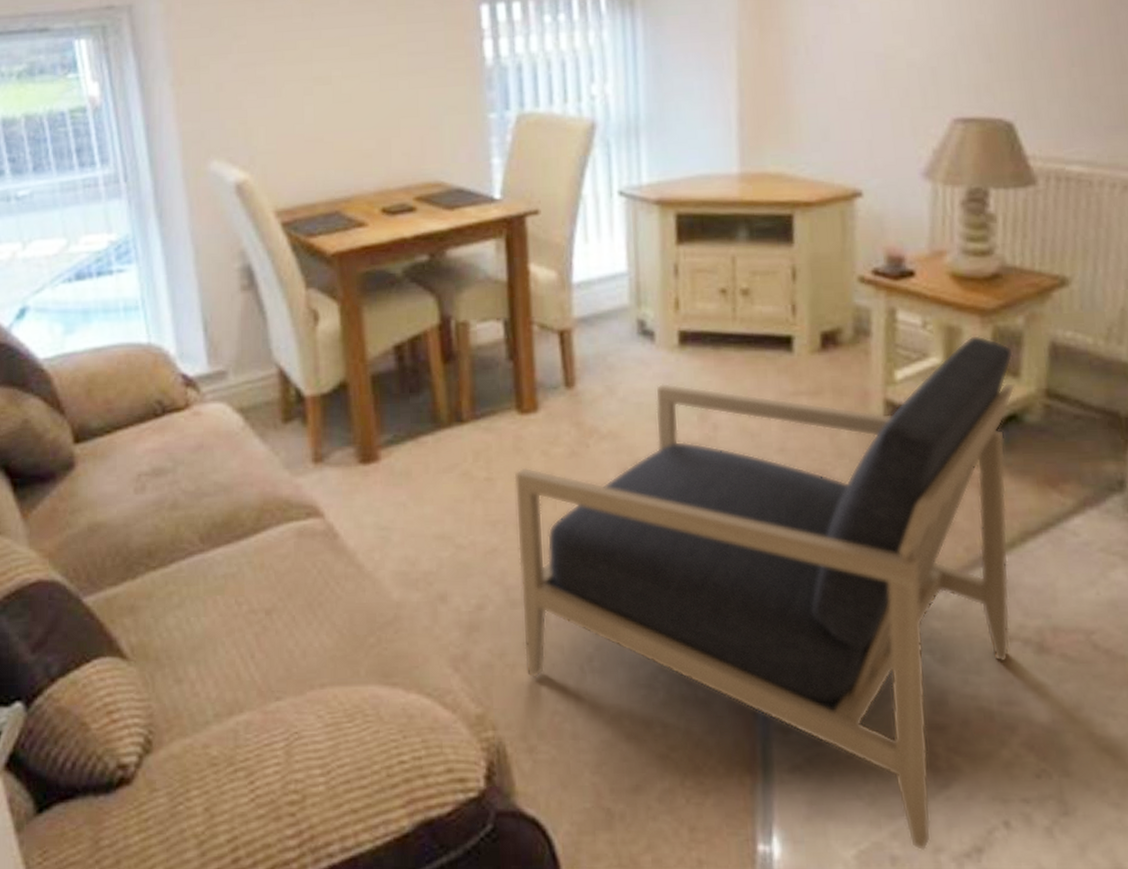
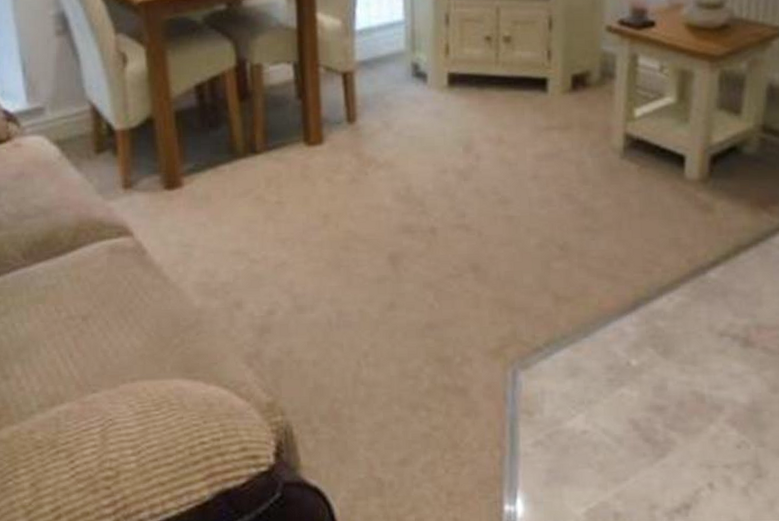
armchair: present [514,335,1015,851] -> none [301,78,736,508]

